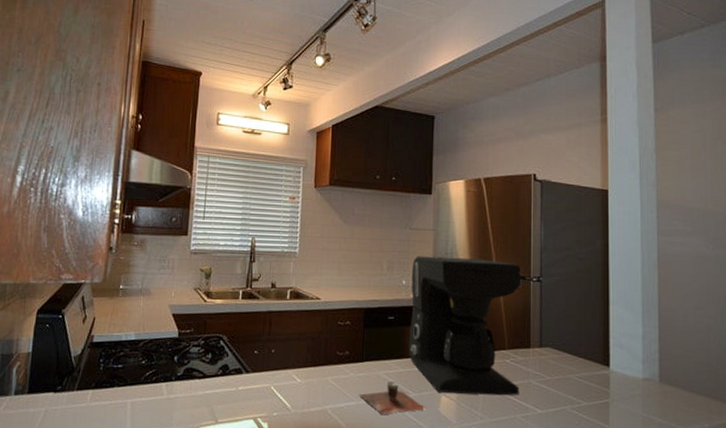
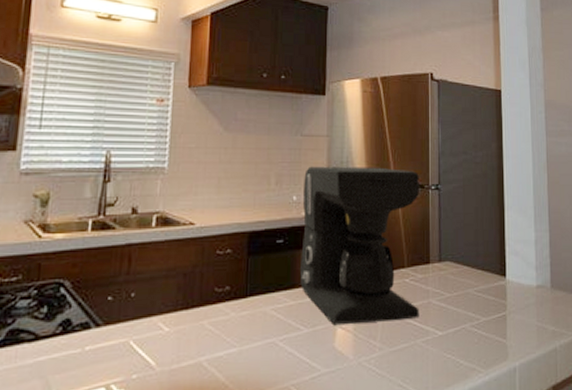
cup: present [359,381,426,415] -> none [241,317,320,360]

